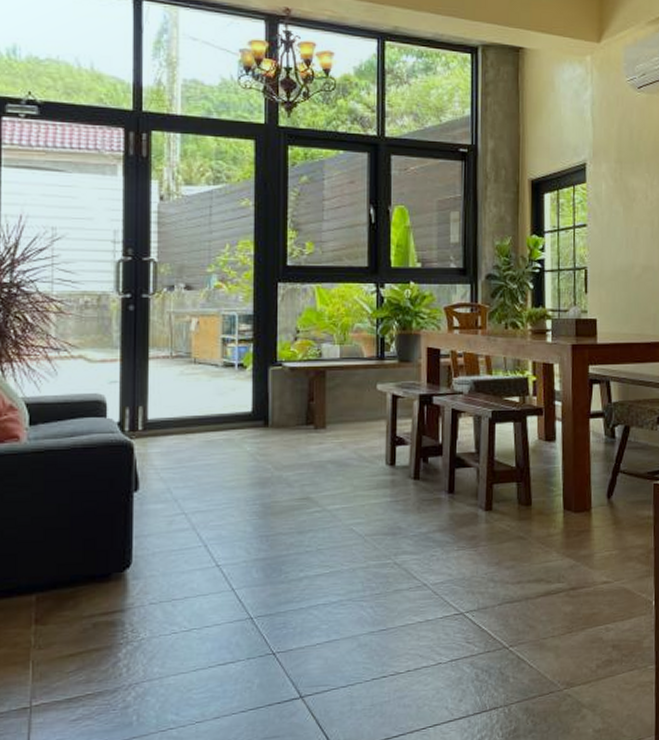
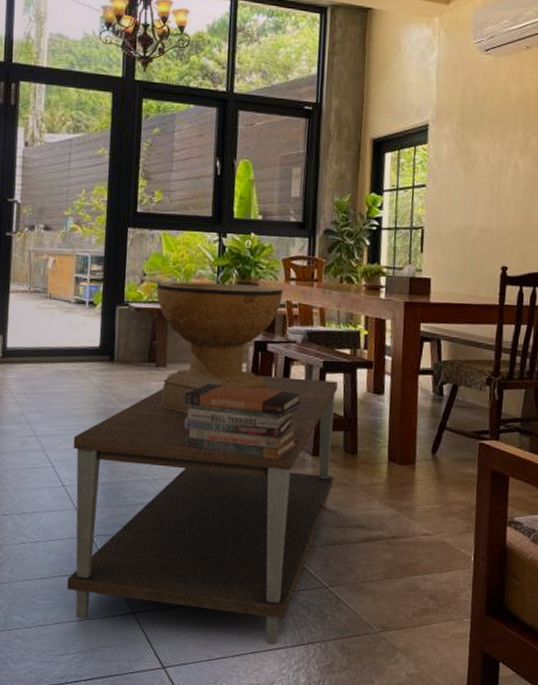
coffee table: none [226,430,508,715] -> present [67,375,338,645]
decorative bowl: none [311,336,446,477] -> present [156,282,282,414]
book stack: none [347,442,470,518] -> present [184,383,301,460]

